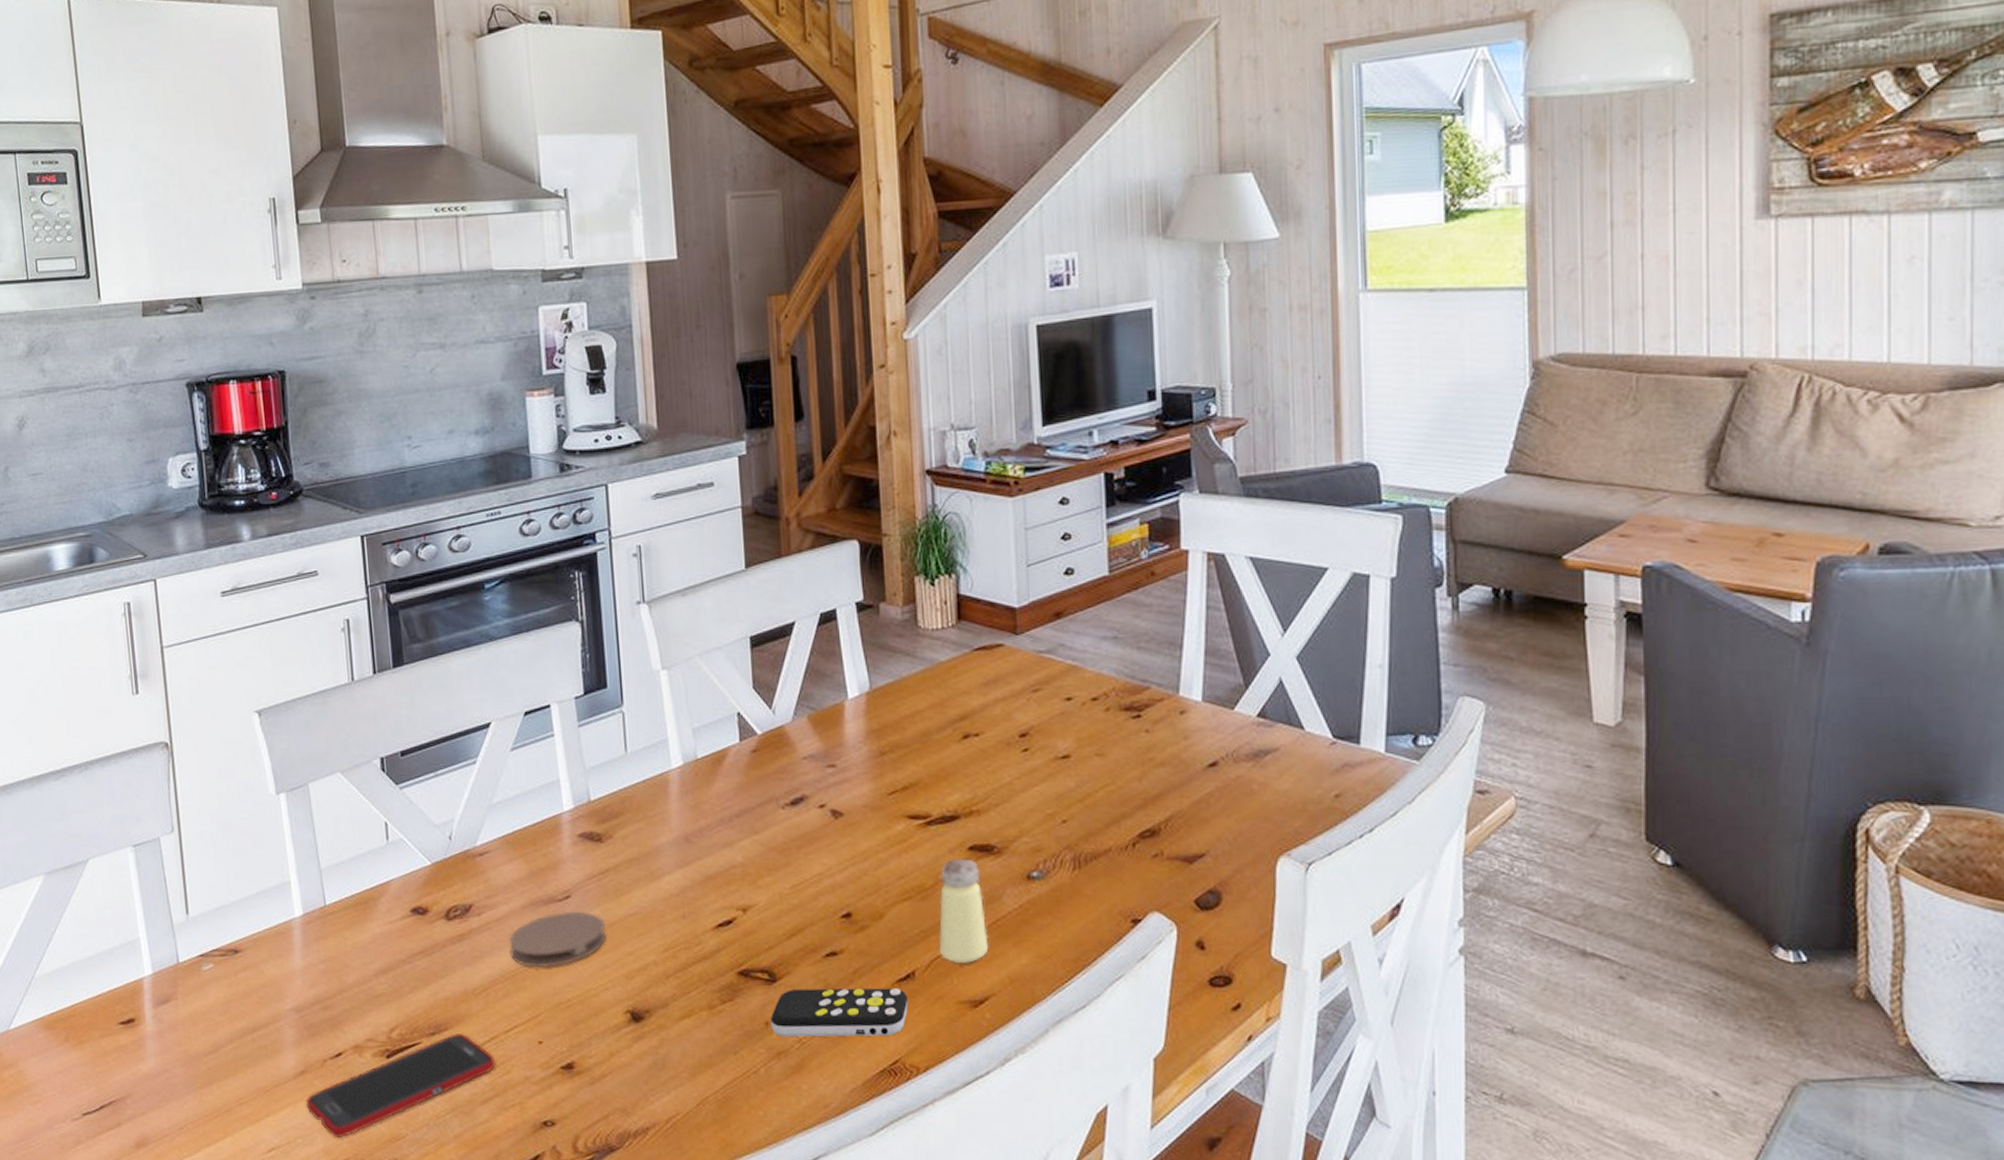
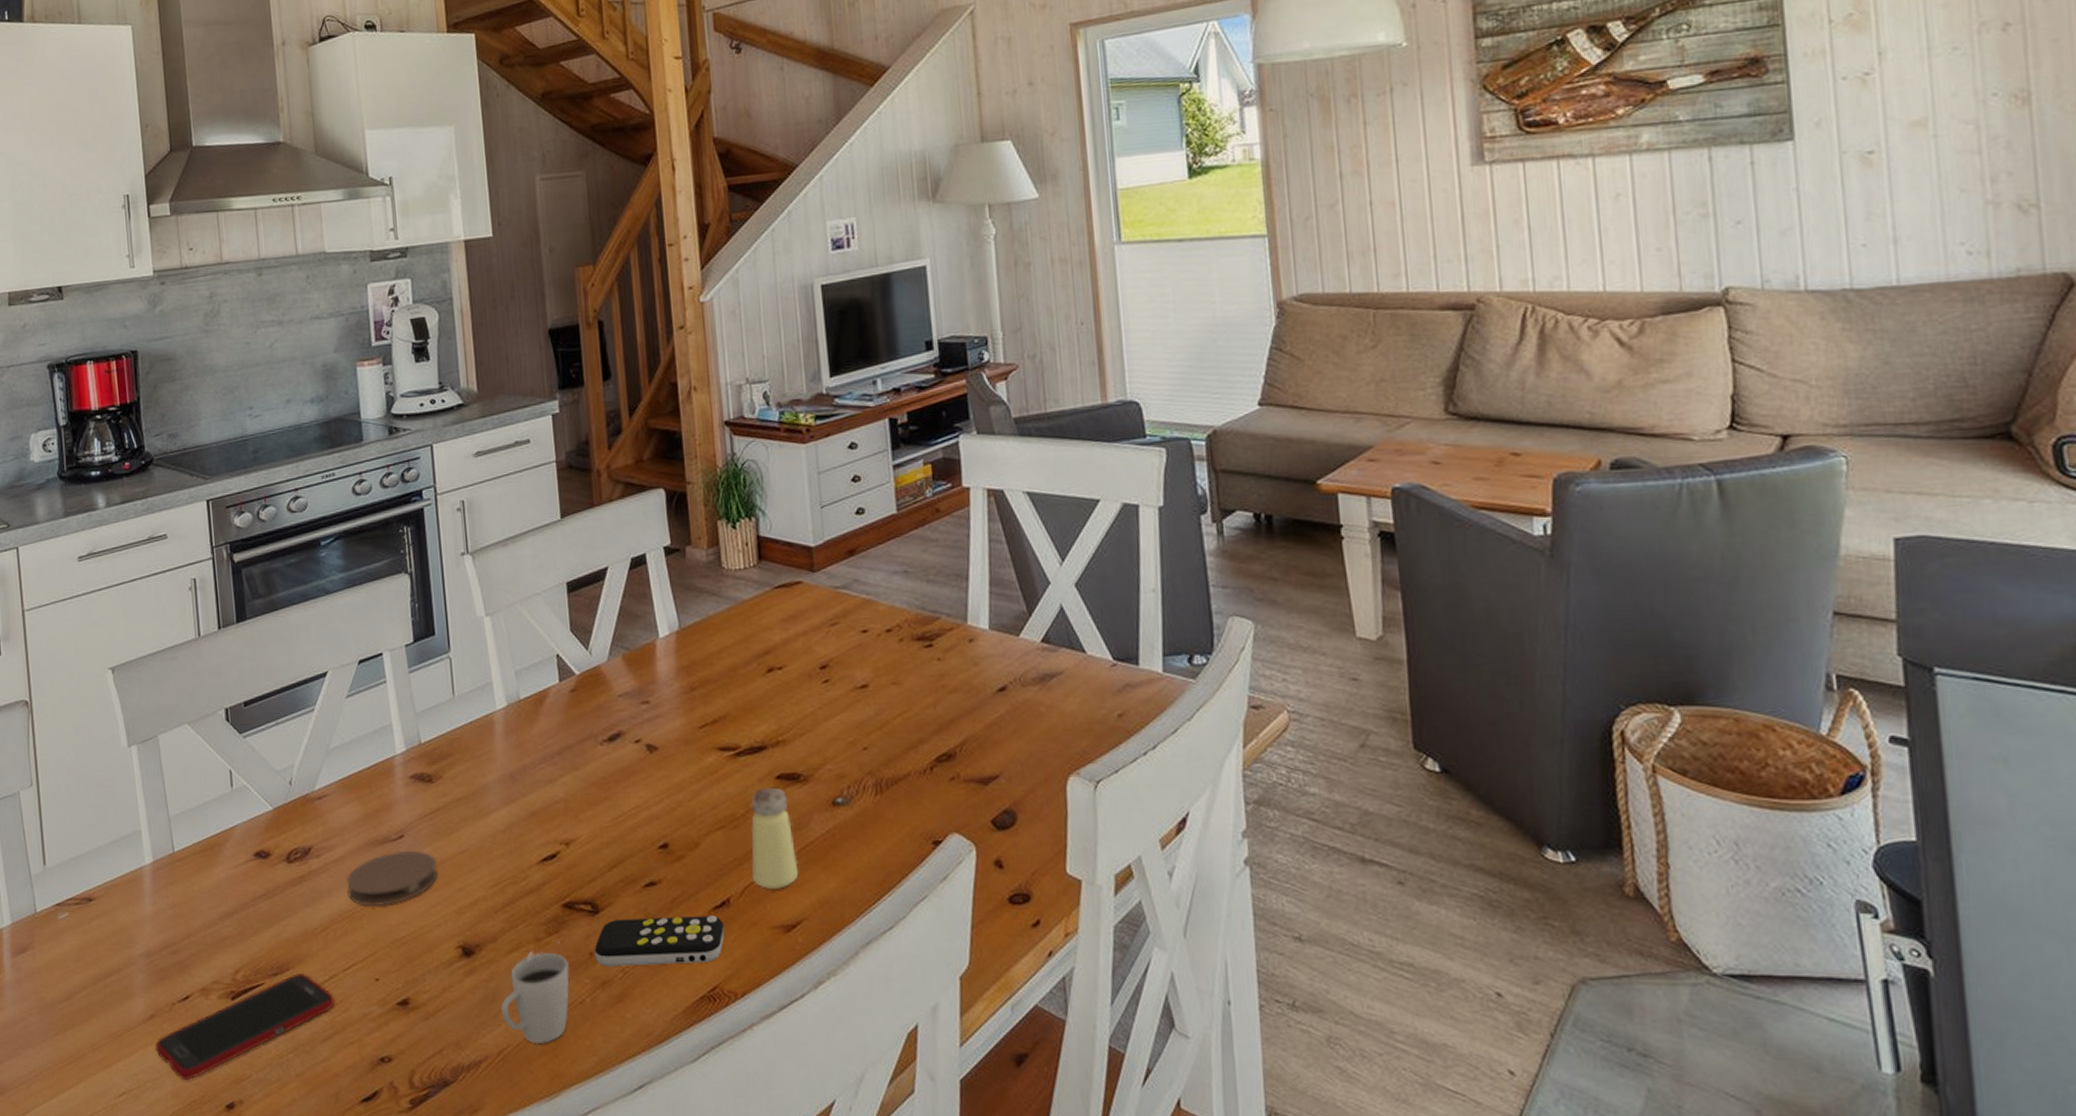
cup: none [671,1010,743,1113] -> present [501,942,569,1045]

